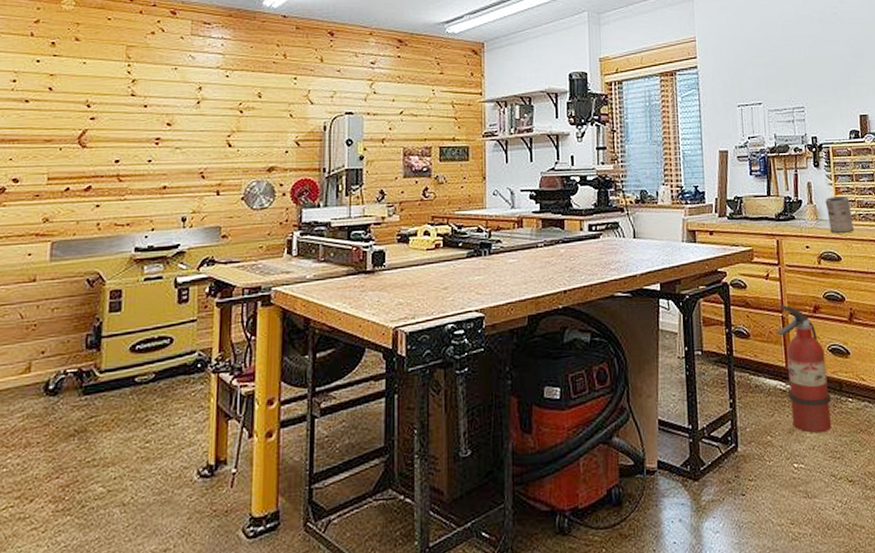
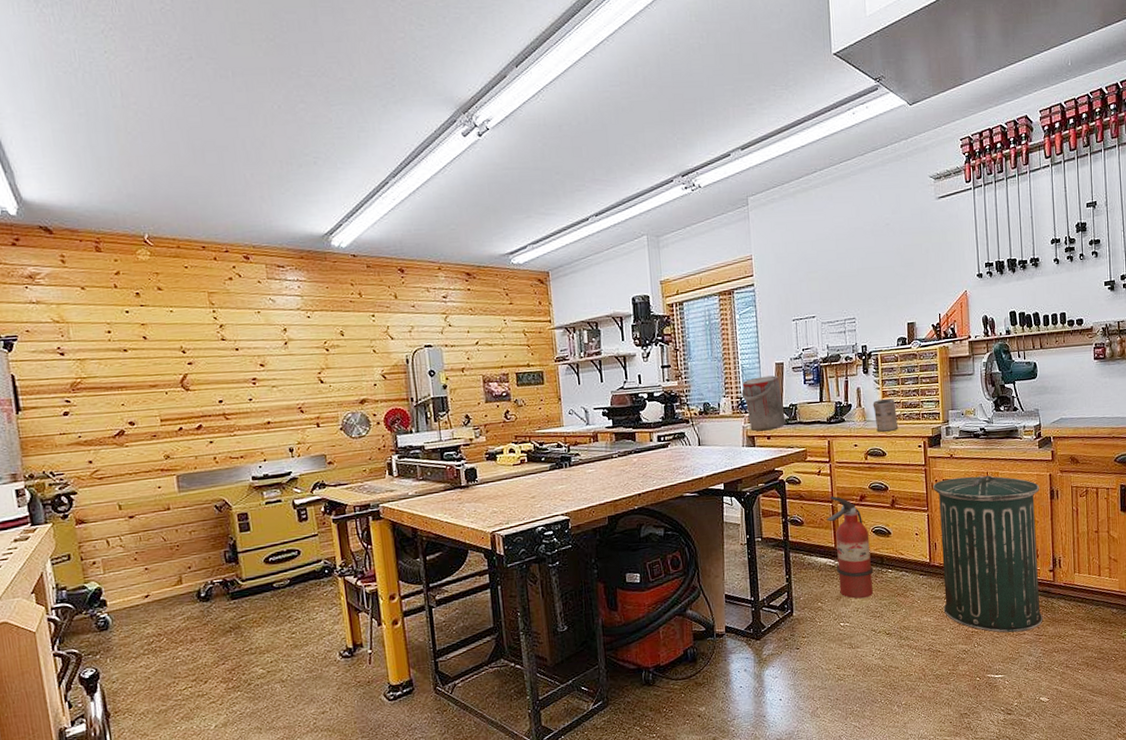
paint can: none [682,164,730,226] -> present [741,375,786,432]

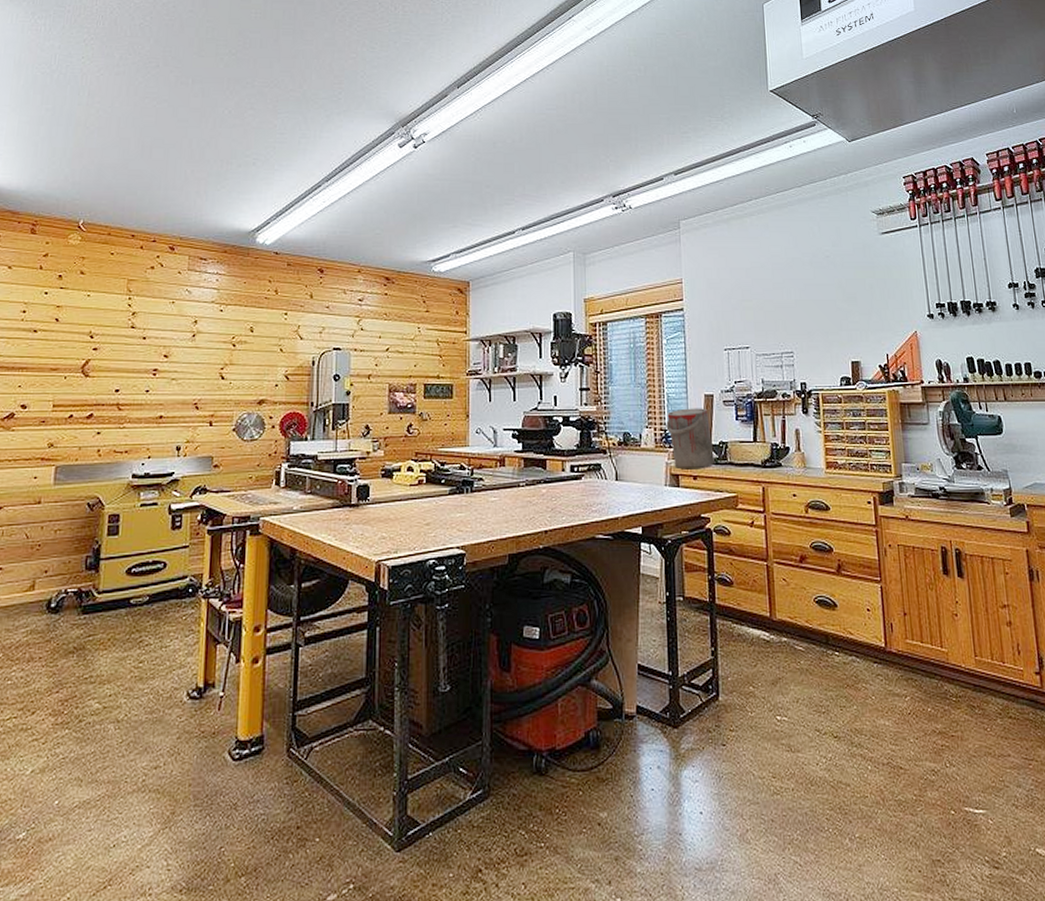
fire extinguisher: present [826,496,874,599] -> none [760,553,817,685]
paint can: present [872,399,899,433] -> none [813,444,844,483]
trash can: present [933,475,1043,633] -> none [886,544,1032,752]

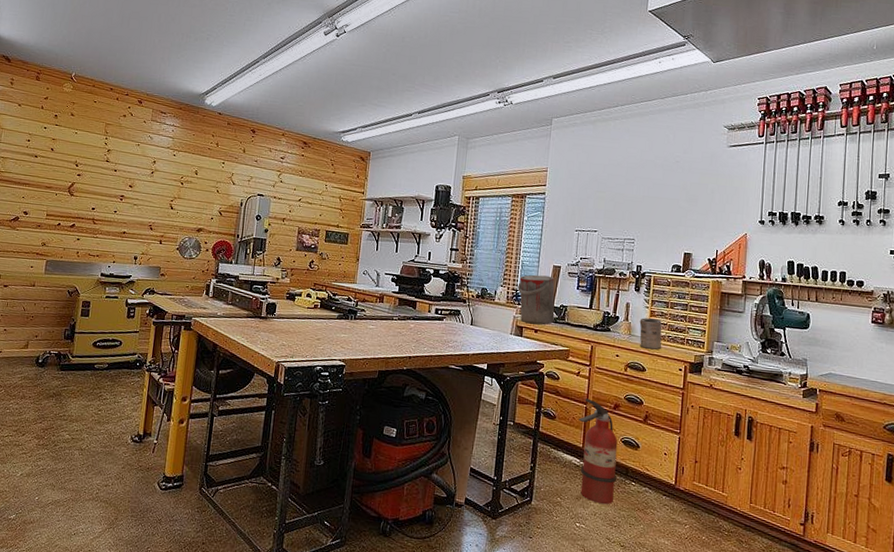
fire extinguisher: none [760,553,817,685] -> present [578,398,618,504]
paint can: none [813,444,844,483] -> present [639,317,662,350]

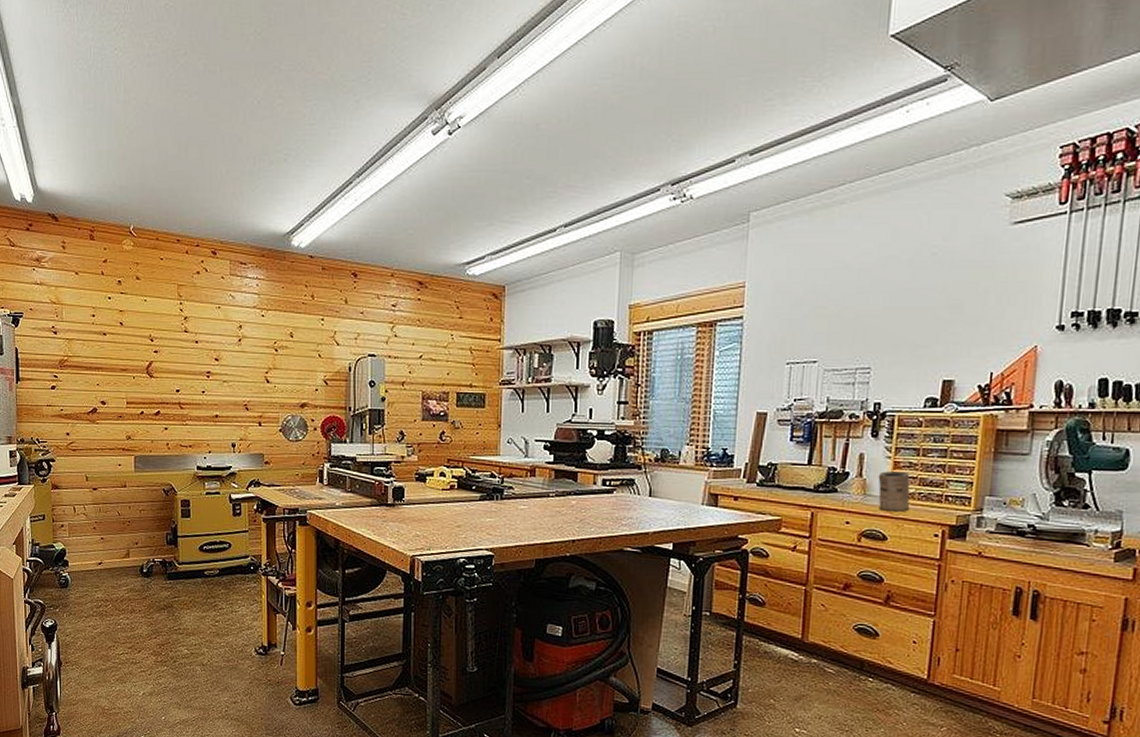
paint can: present [517,274,555,325] -> none [709,426,761,490]
fire extinguisher: present [578,398,618,504] -> none [795,578,849,705]

